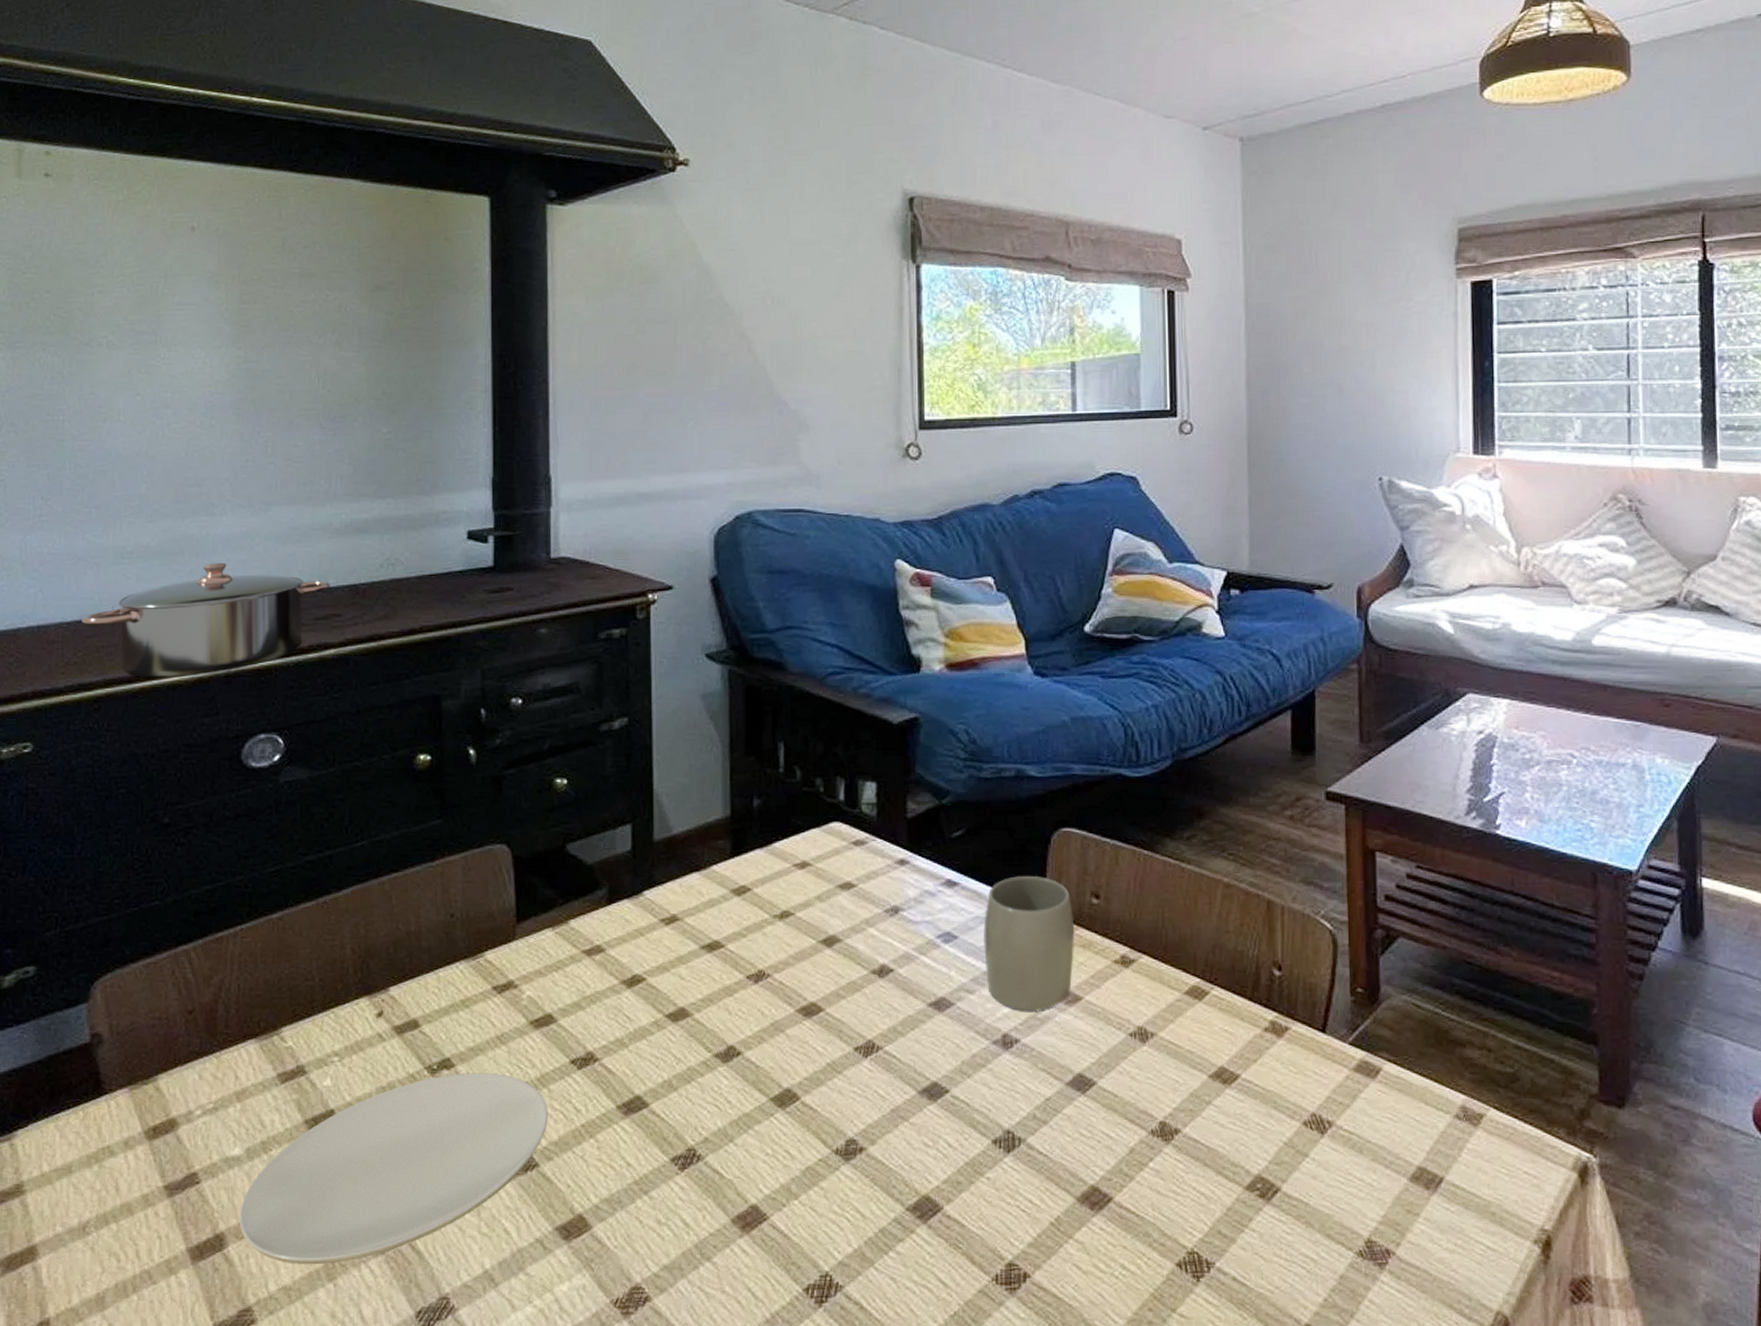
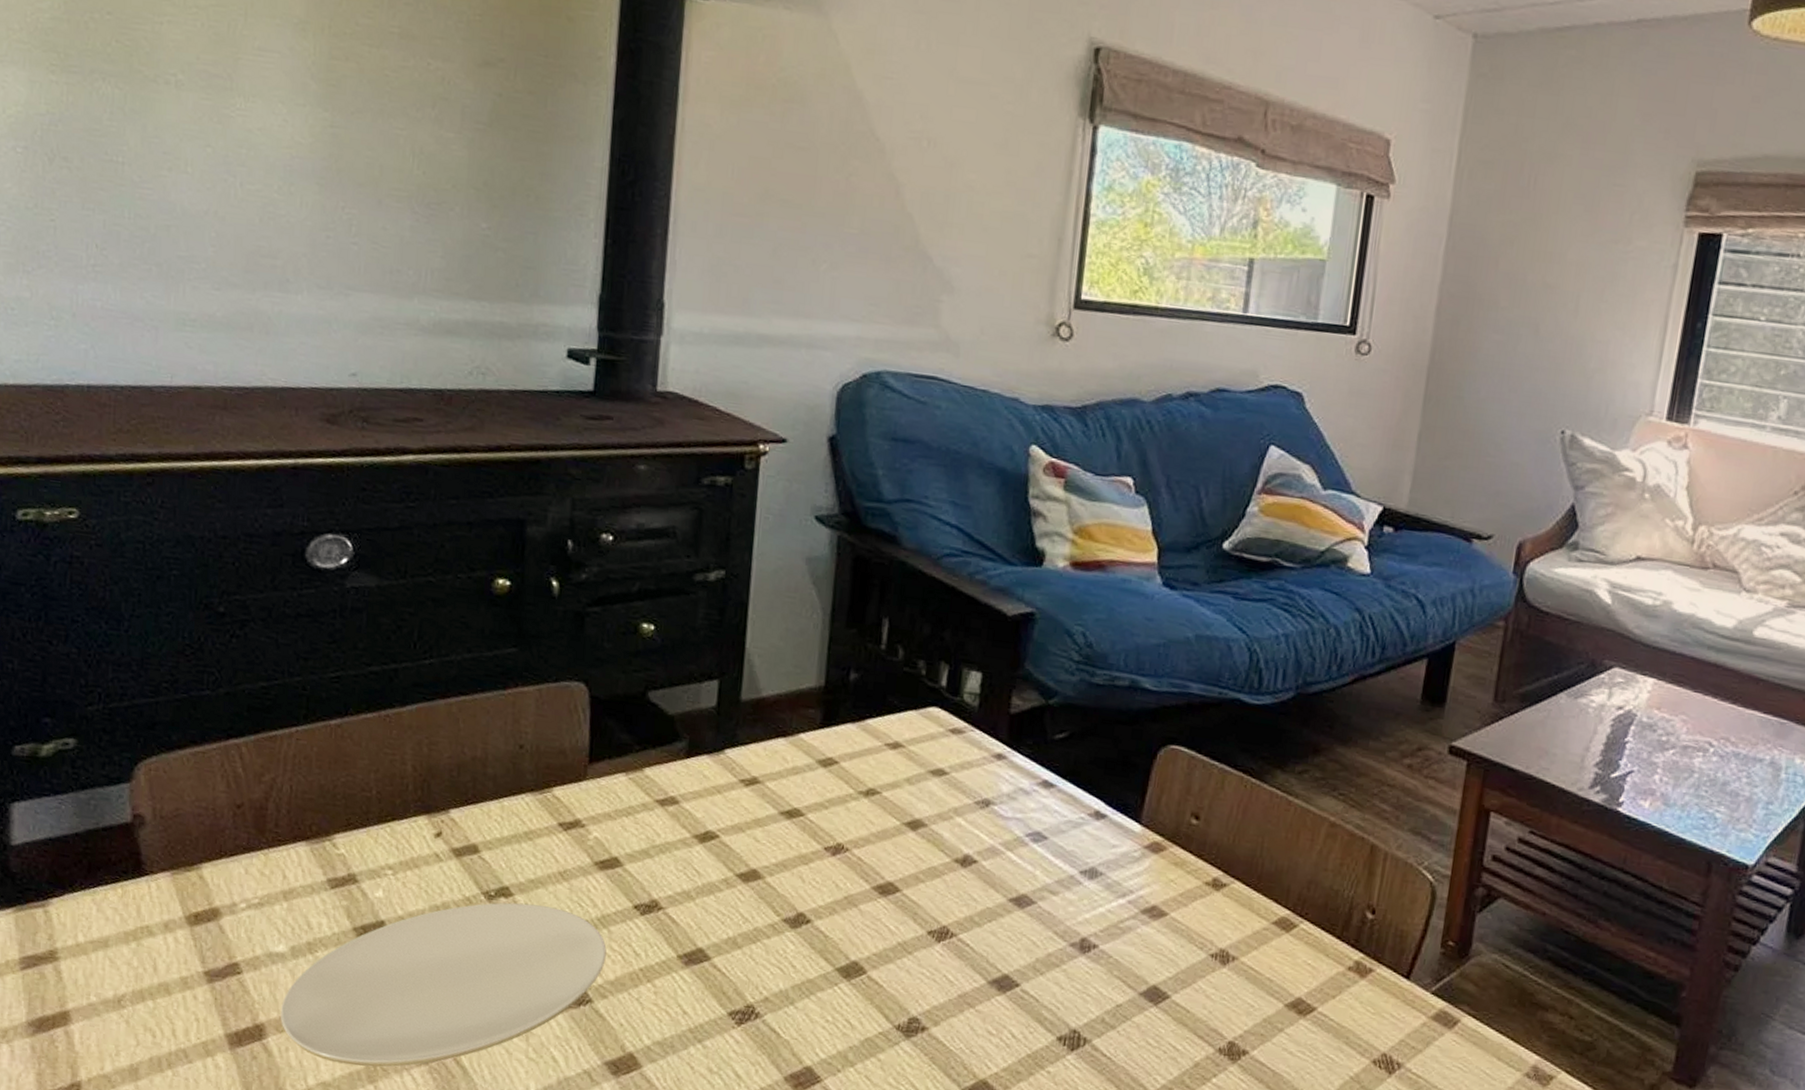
cooking pot: present [82,562,330,678] -> none [137,343,413,463]
mug: present [983,876,1075,1011] -> none [1071,786,1170,920]

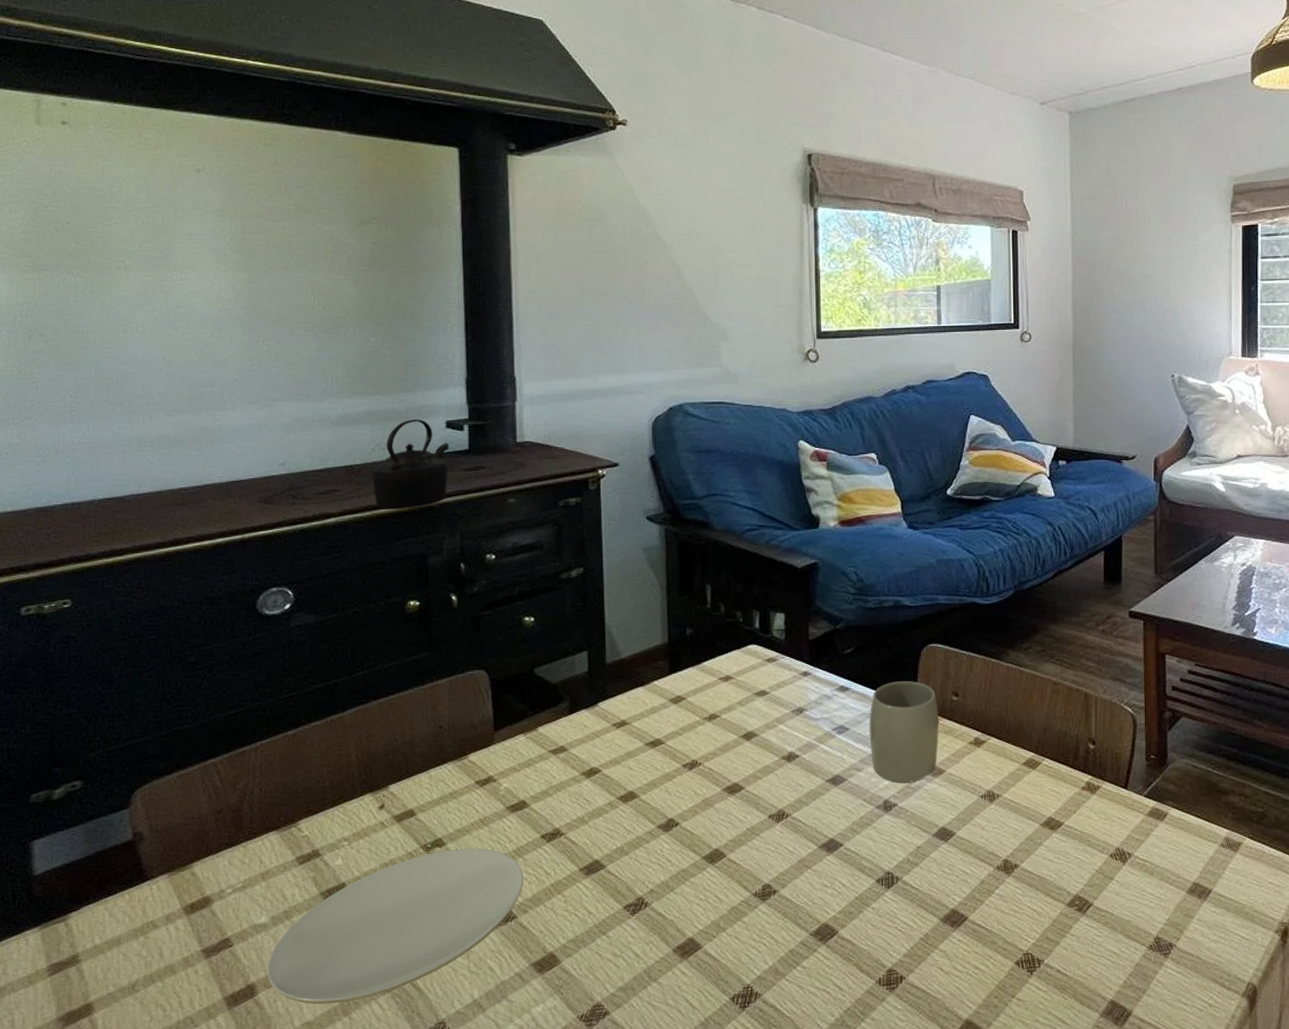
kettle: none [465,339,570,459] -> present [372,419,450,510]
mug: none [1071,786,1170,920] -> present [869,681,940,783]

